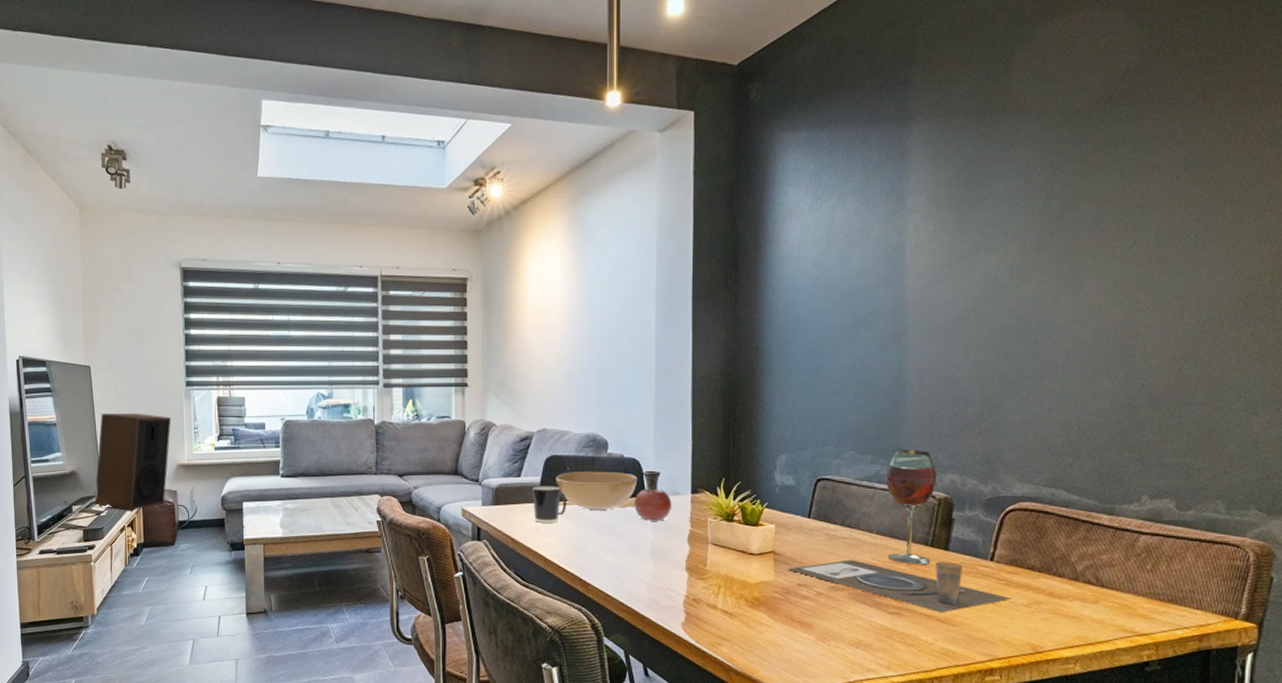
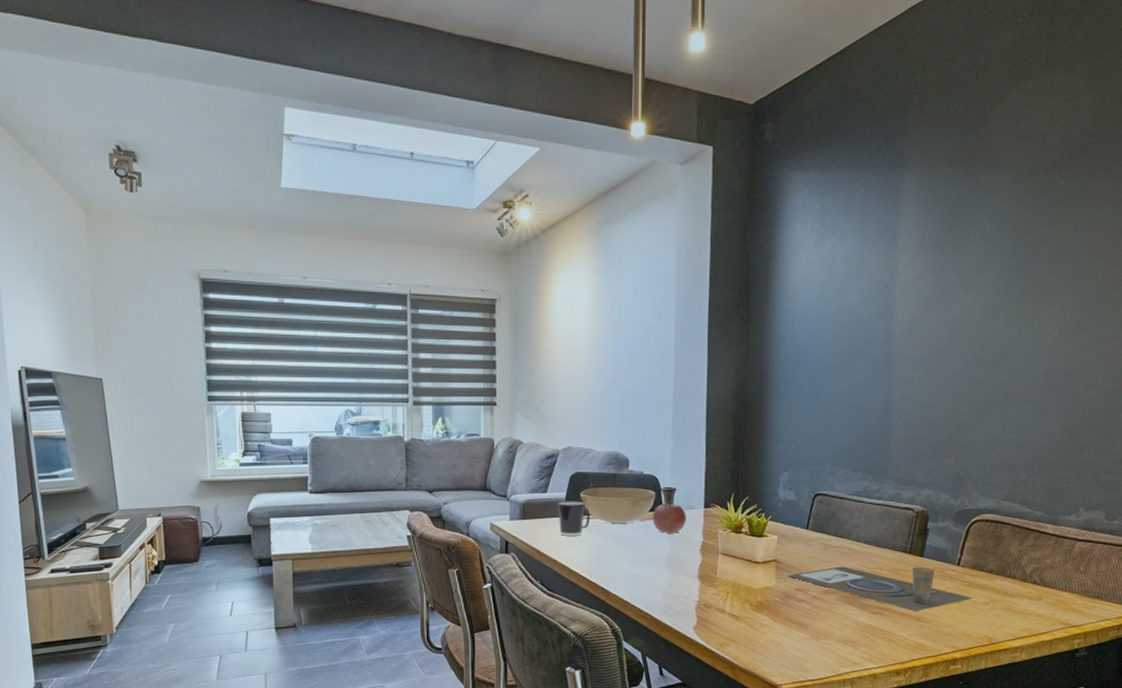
speaker: present [94,414,172,511] -> none [110,428,193,528]
wineglass: present [885,449,938,564] -> none [873,467,917,569]

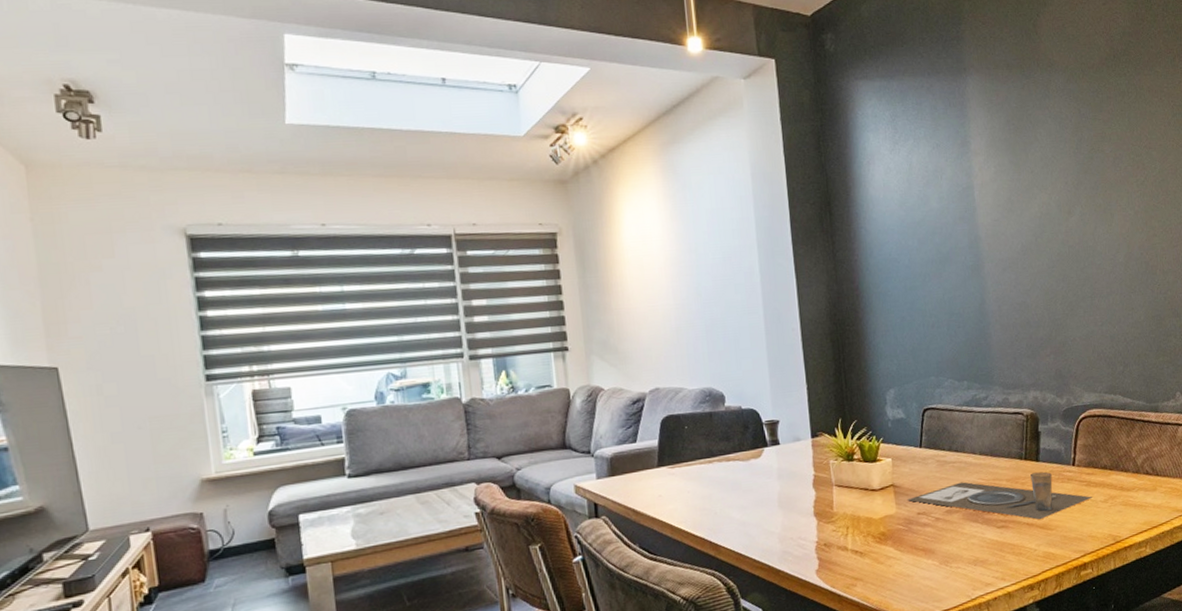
mug: present [558,501,591,536] -> none [650,447,689,489]
bowl: present [580,487,656,523] -> none [674,424,759,468]
fruit: present [652,501,686,533] -> none [756,435,794,471]

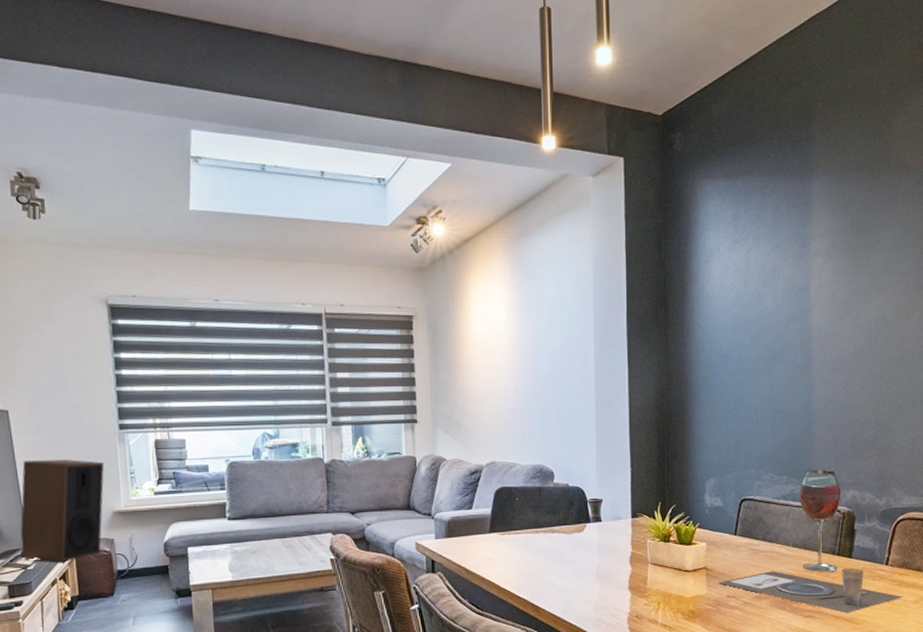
speaker: none [77,420,189,550] -> present [19,459,105,563]
wineglass: none [980,371,1026,479] -> present [799,469,842,572]

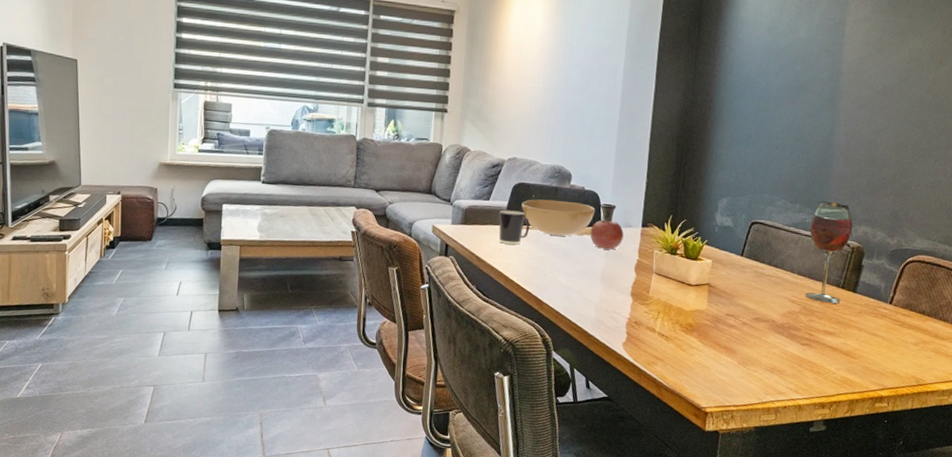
speaker: present [19,459,105,563] -> none [73,107,157,205]
mug: none [484,516,518,552] -> present [498,209,530,245]
bowl: none [506,500,583,537] -> present [521,199,596,237]
fruit: none [579,512,614,545] -> present [589,217,624,250]
place setting: present [718,568,903,614] -> none [720,295,903,347]

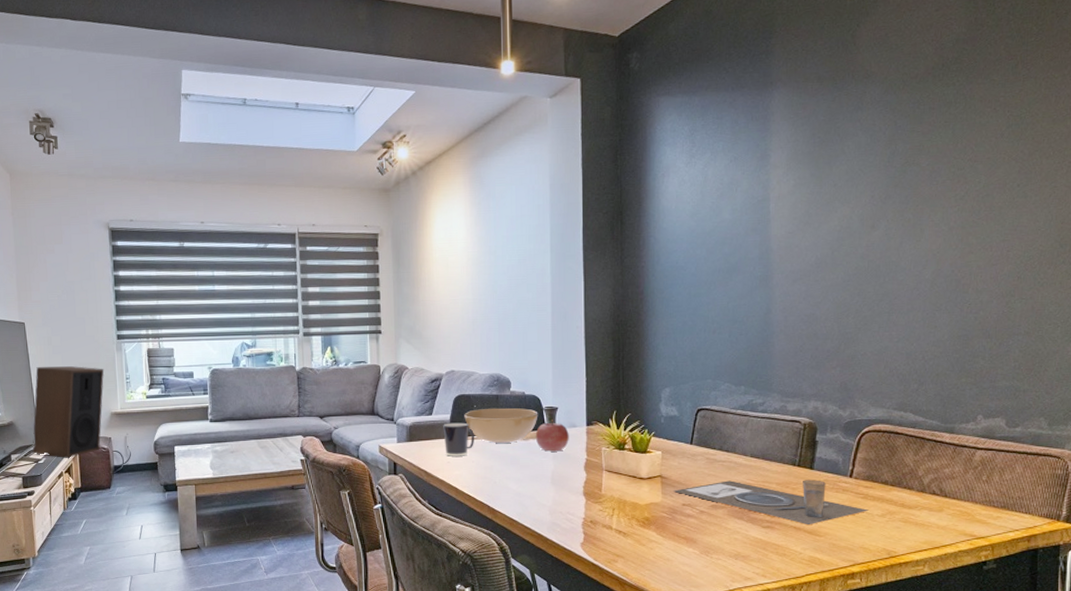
speaker: none [73,107,157,205] -> present [32,366,105,458]
place setting: none [720,295,903,347] -> present [674,480,868,526]
wineglass: present [805,201,854,304] -> none [757,380,802,482]

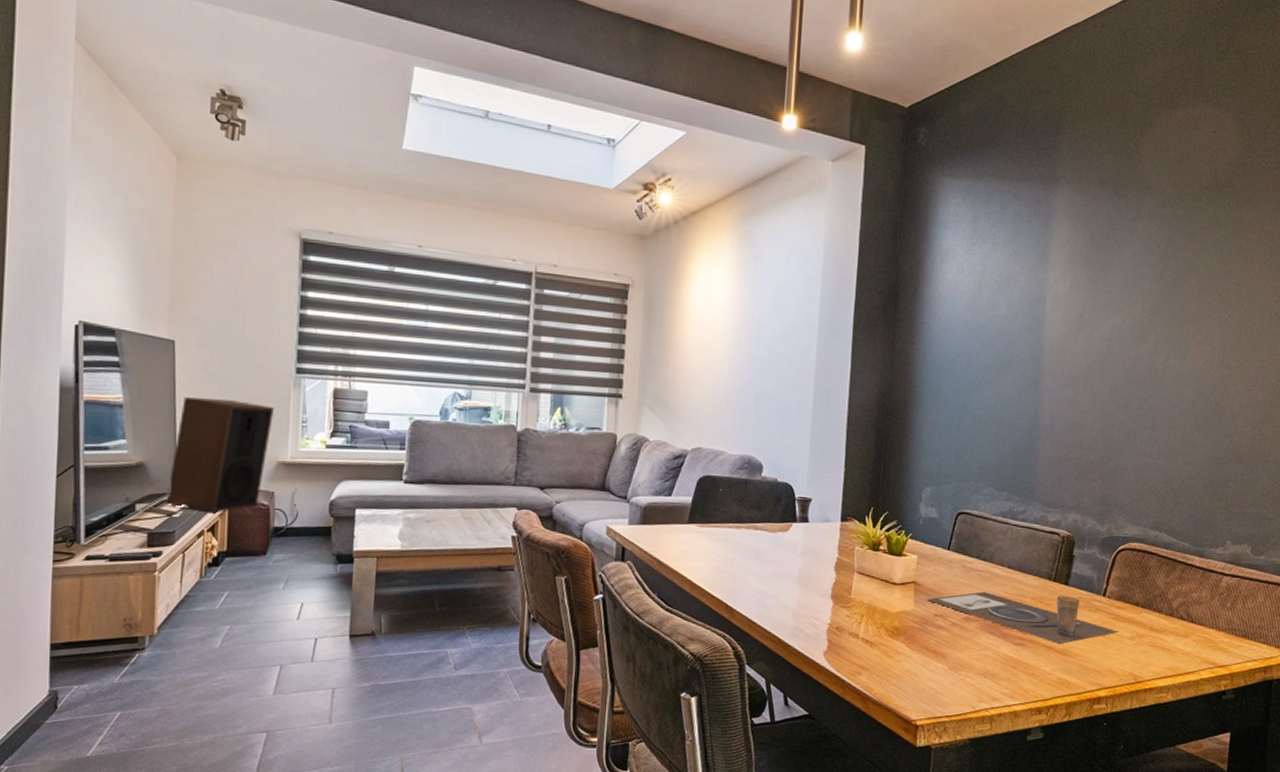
mug: present [443,422,475,456] -> none [682,506,718,546]
bowl: present [464,408,538,443] -> none [707,493,790,534]
fruit: present [535,420,569,452] -> none [784,512,822,548]

